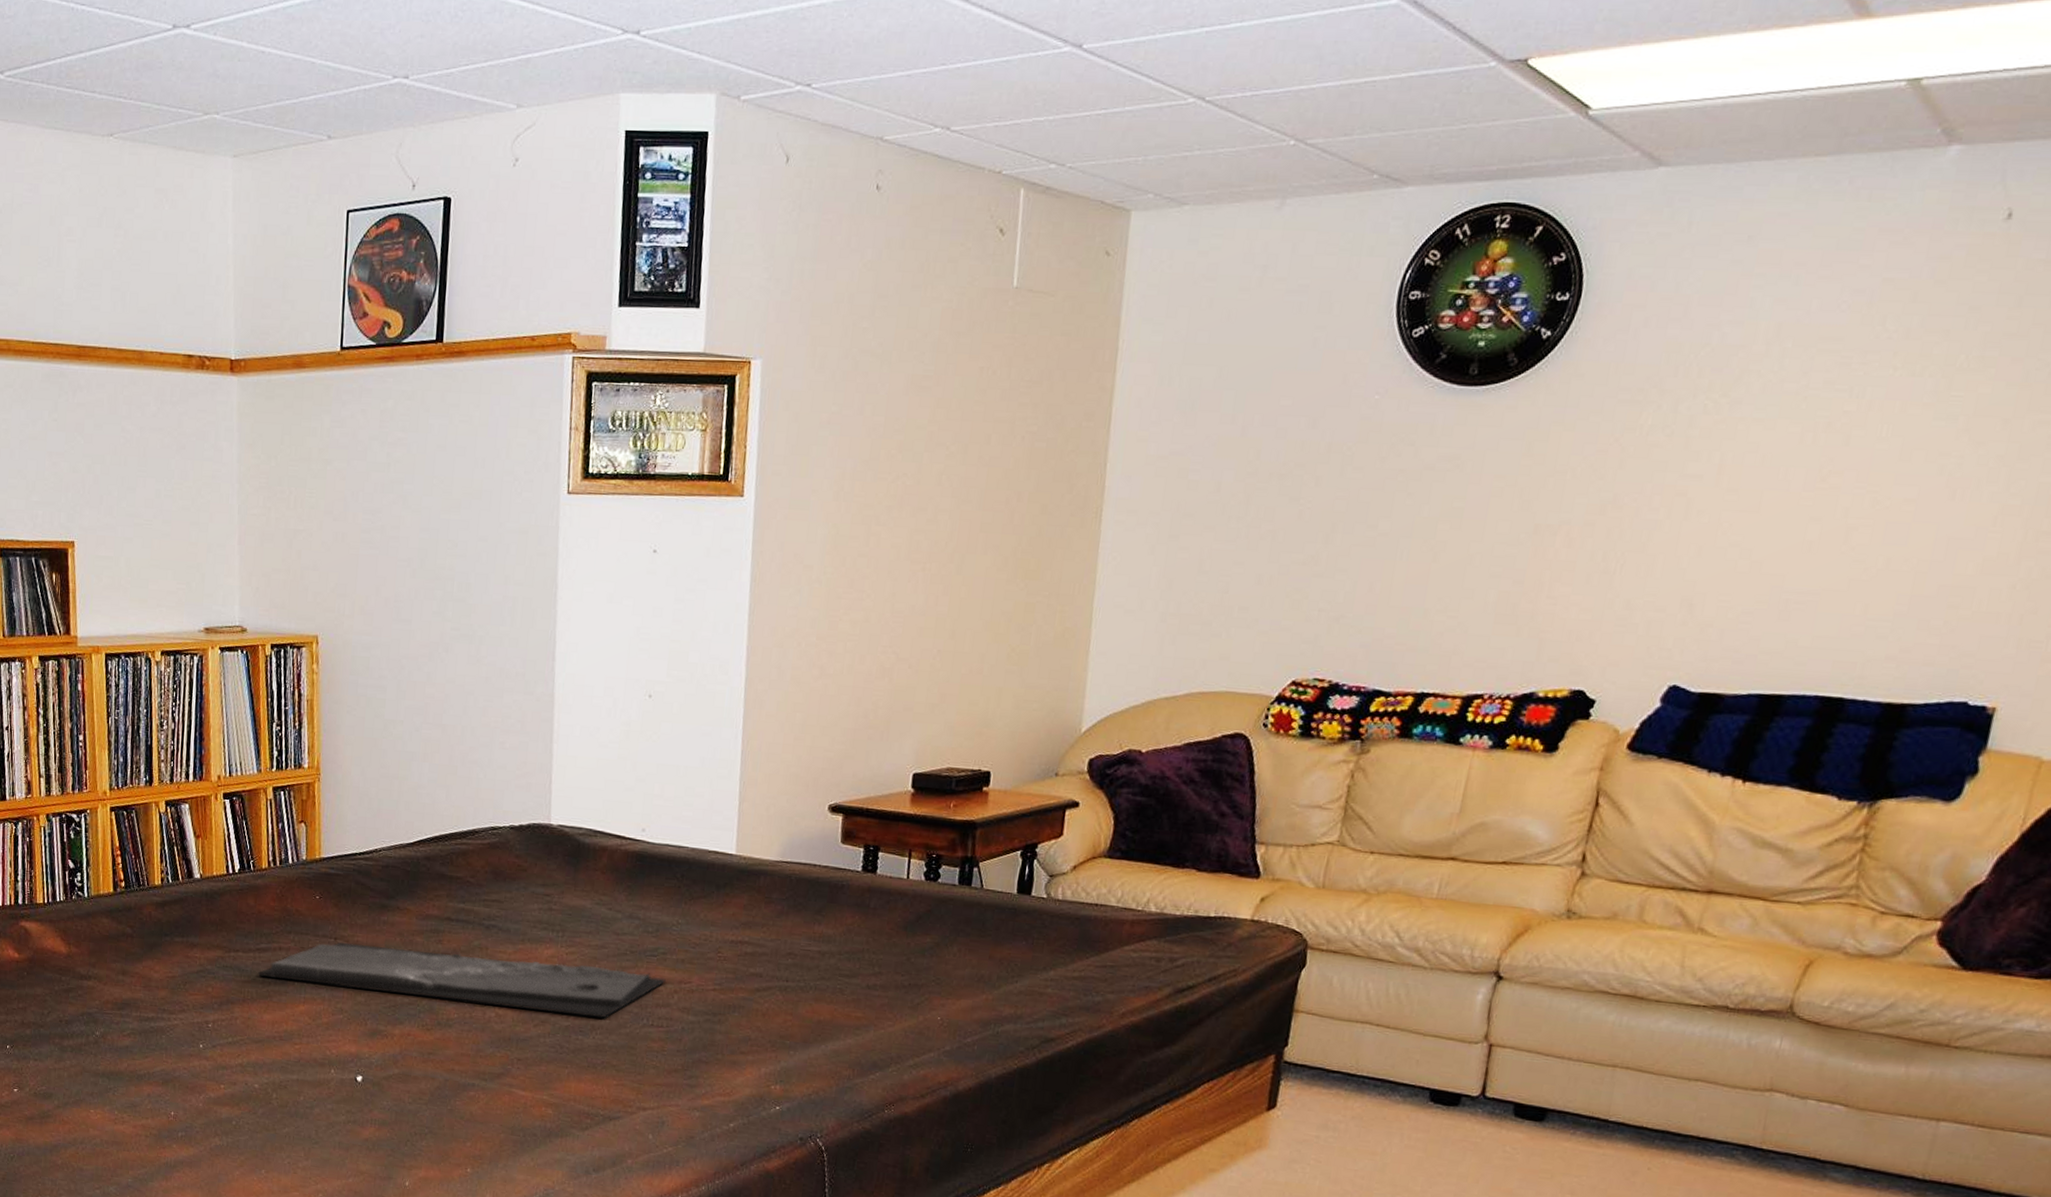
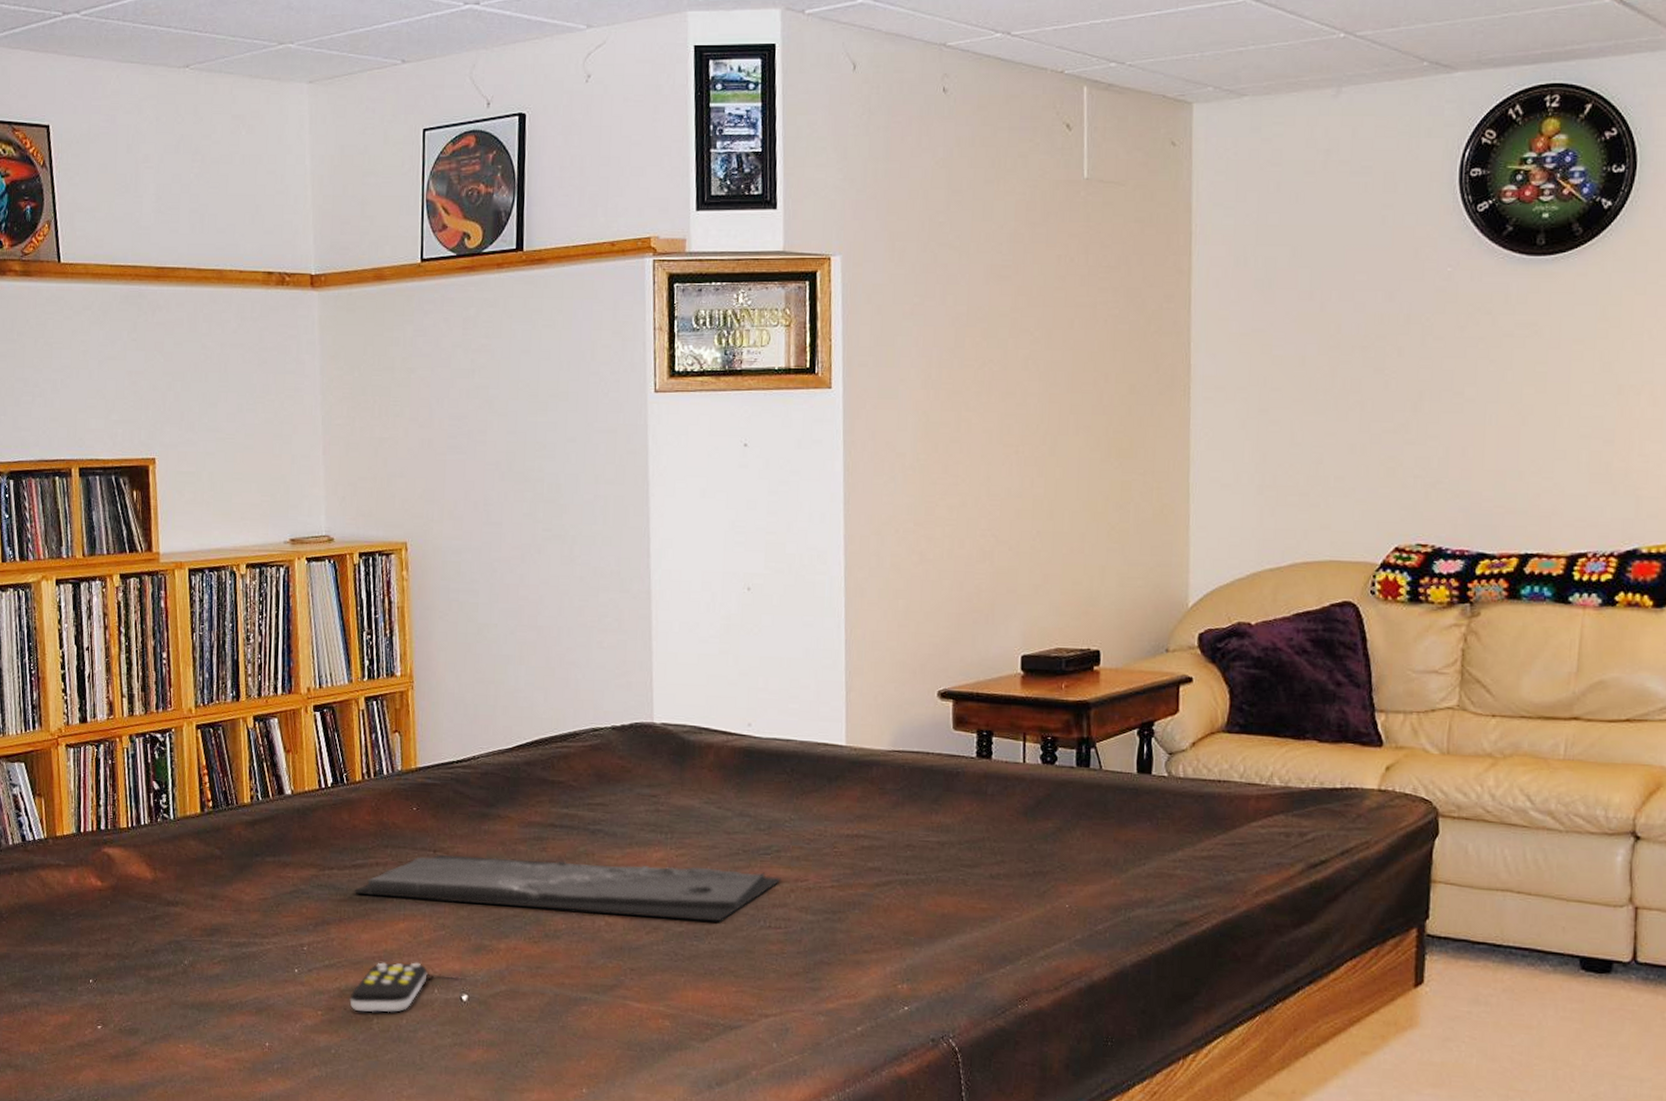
remote control: none [251,1042,325,1090] -> present [349,962,428,1013]

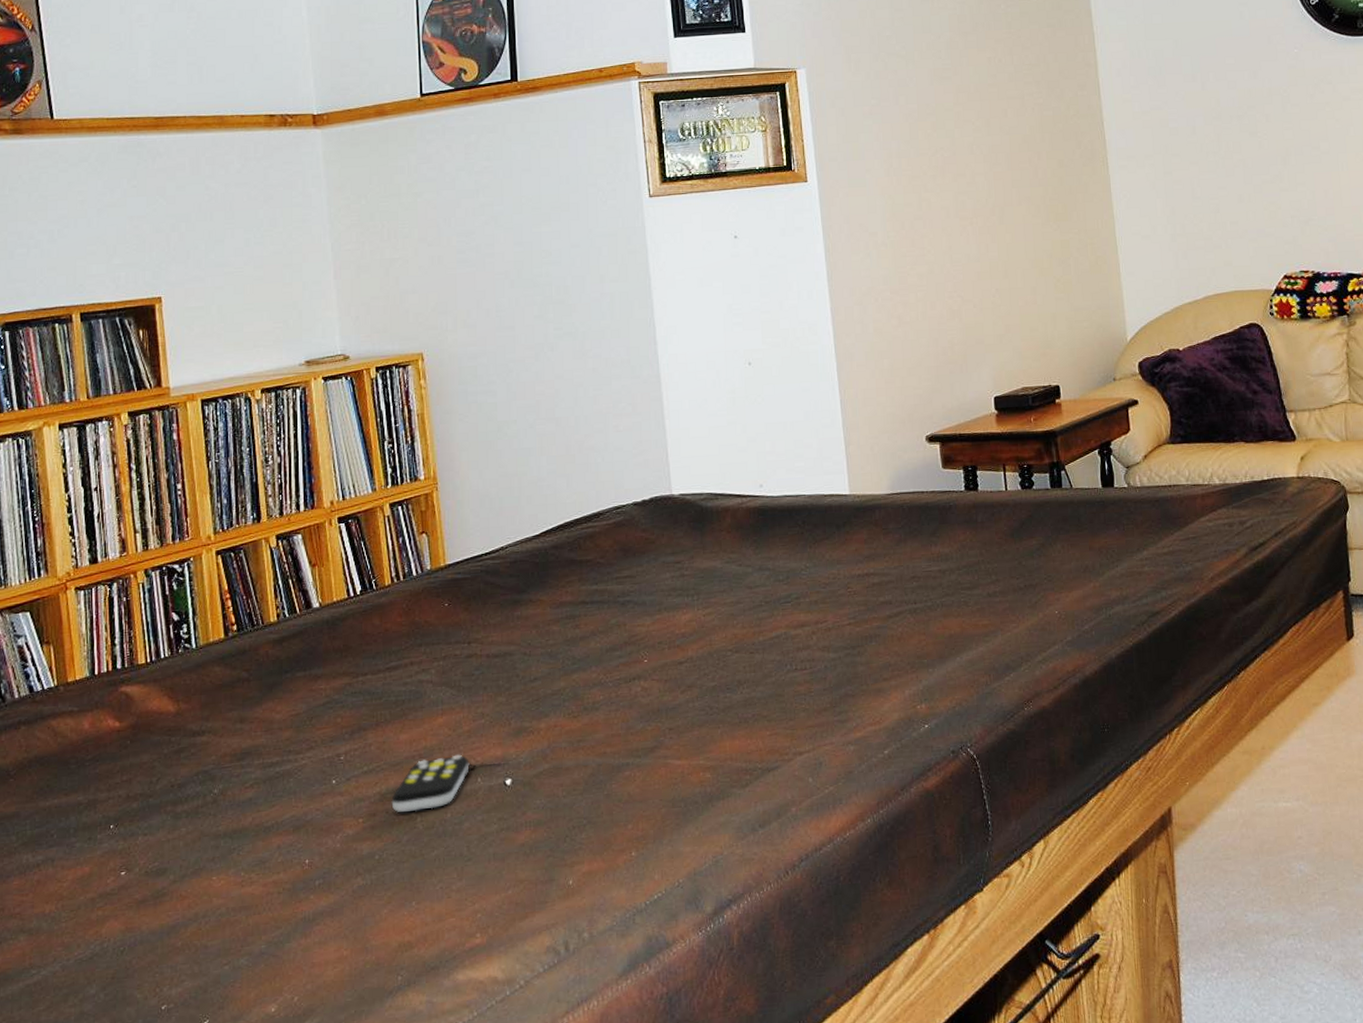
tray: present [353,854,781,922] -> none [389,619,803,696]

